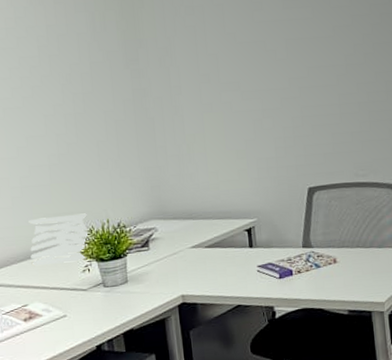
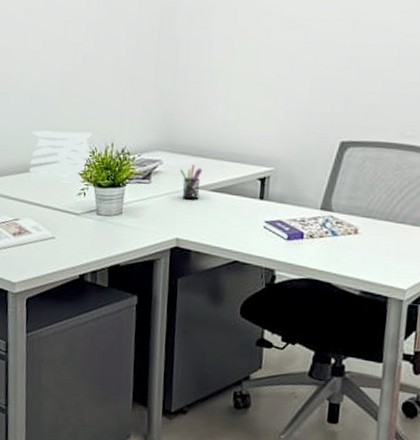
pen holder: none [174,227,196,259] -> present [180,165,203,200]

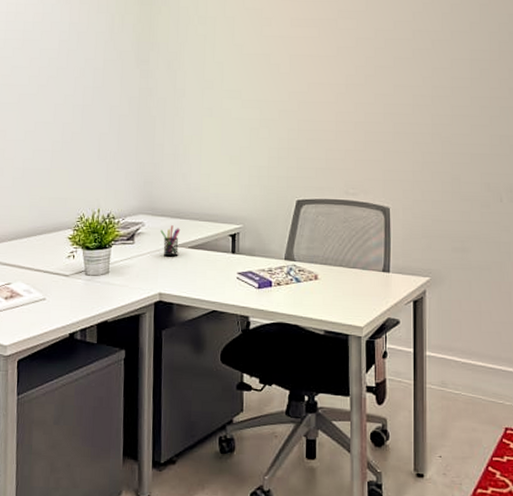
ceiling light fixture: present [29,130,92,183] -> none [21,200,80,247]

